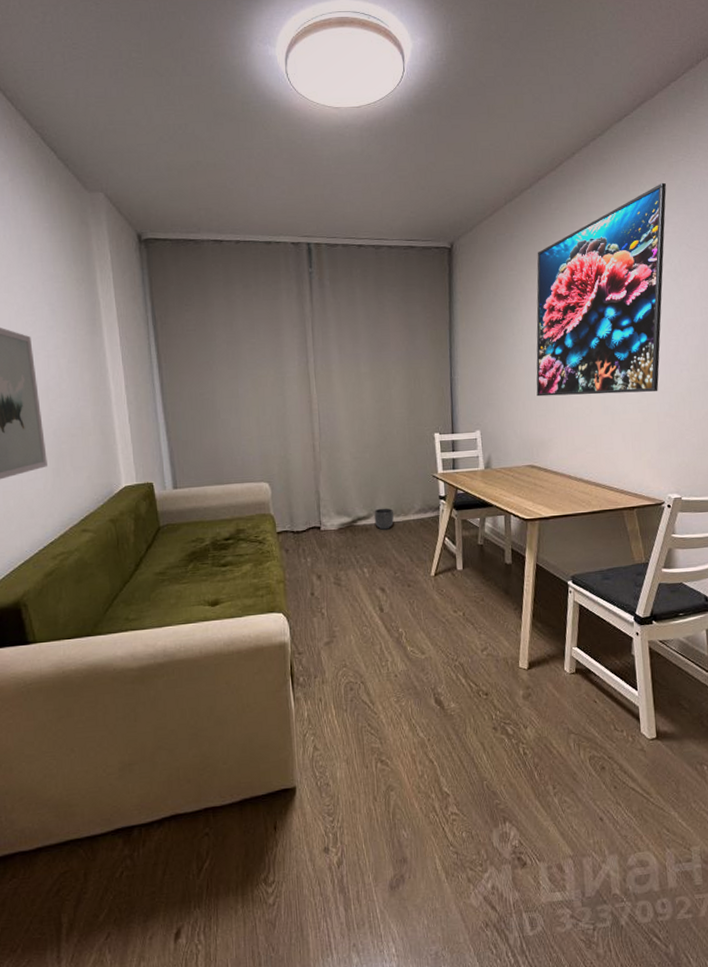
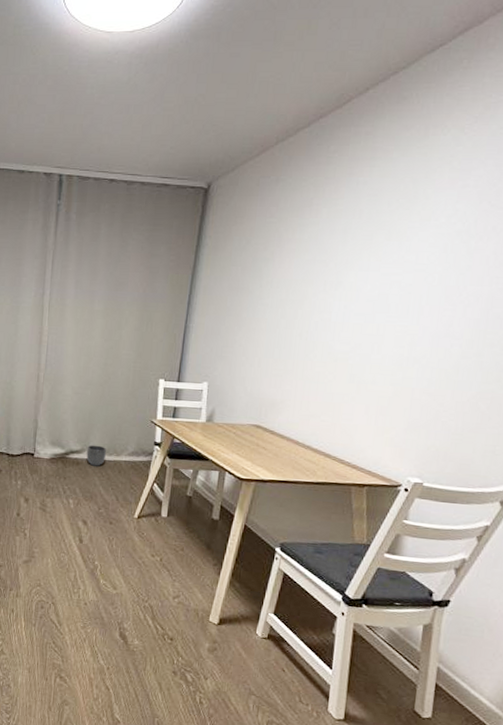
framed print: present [536,182,667,397] -> none [275,127,478,365]

